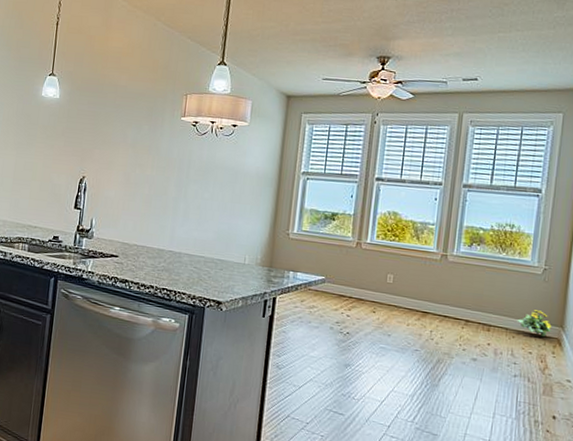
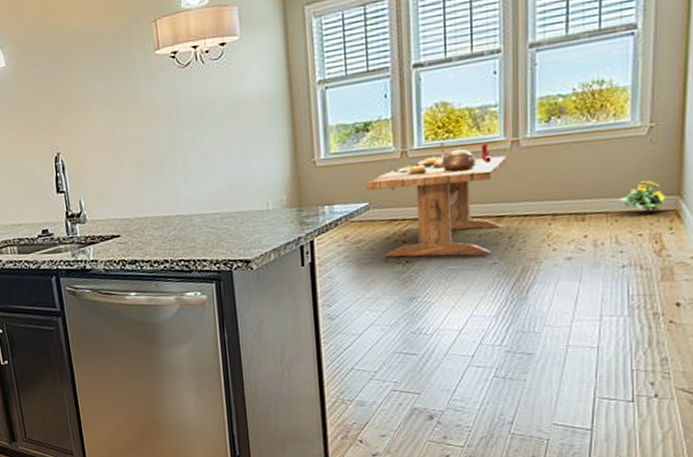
dining table: none [324,242,436,342] -> present [365,142,506,258]

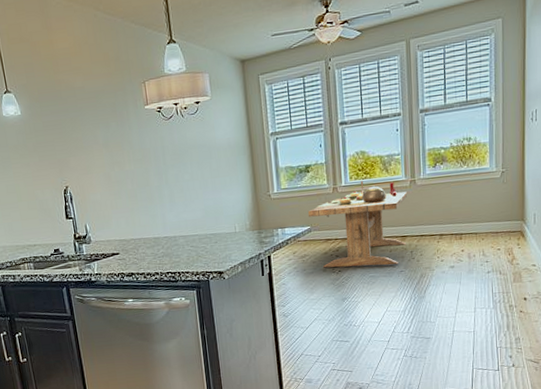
flowering plant: present [619,180,666,213] -> none [484,210,514,233]

